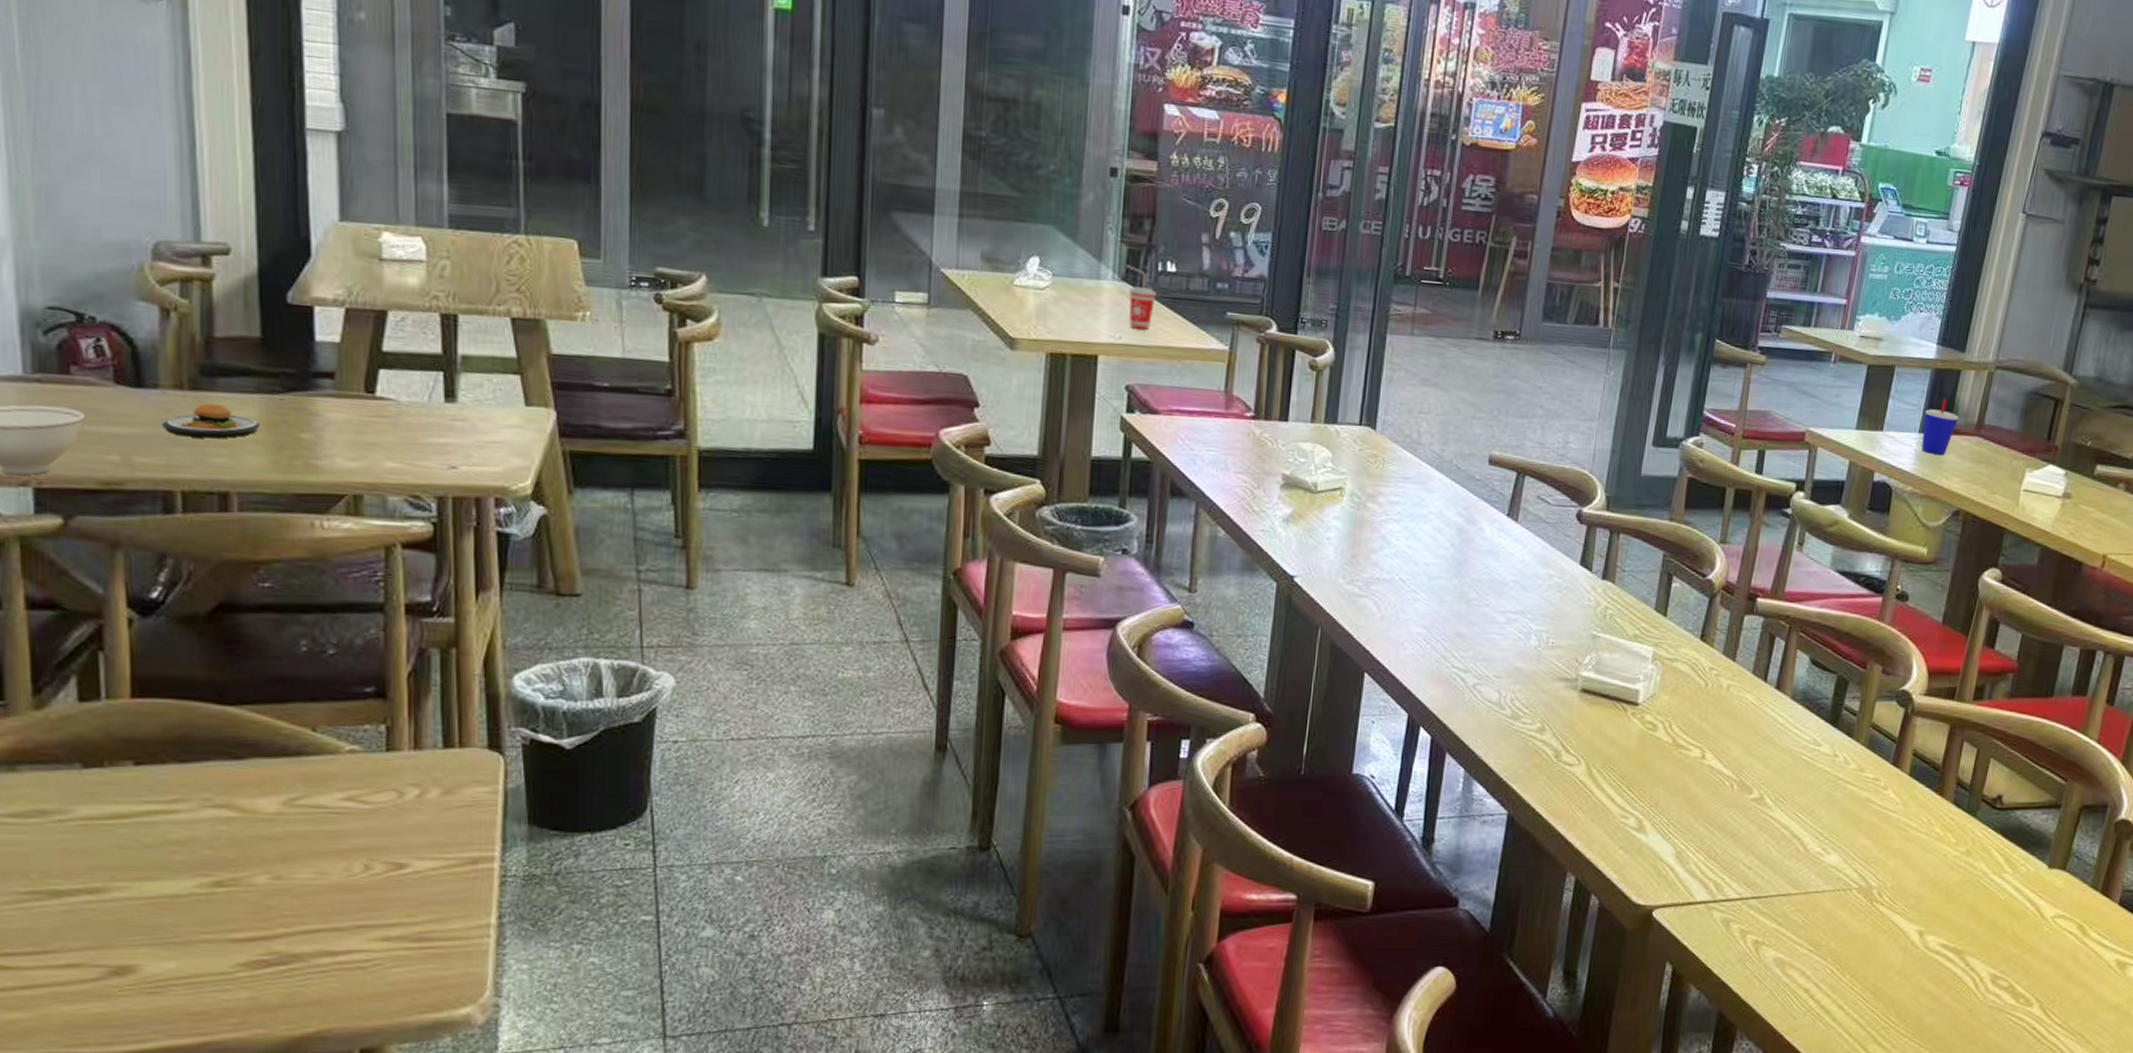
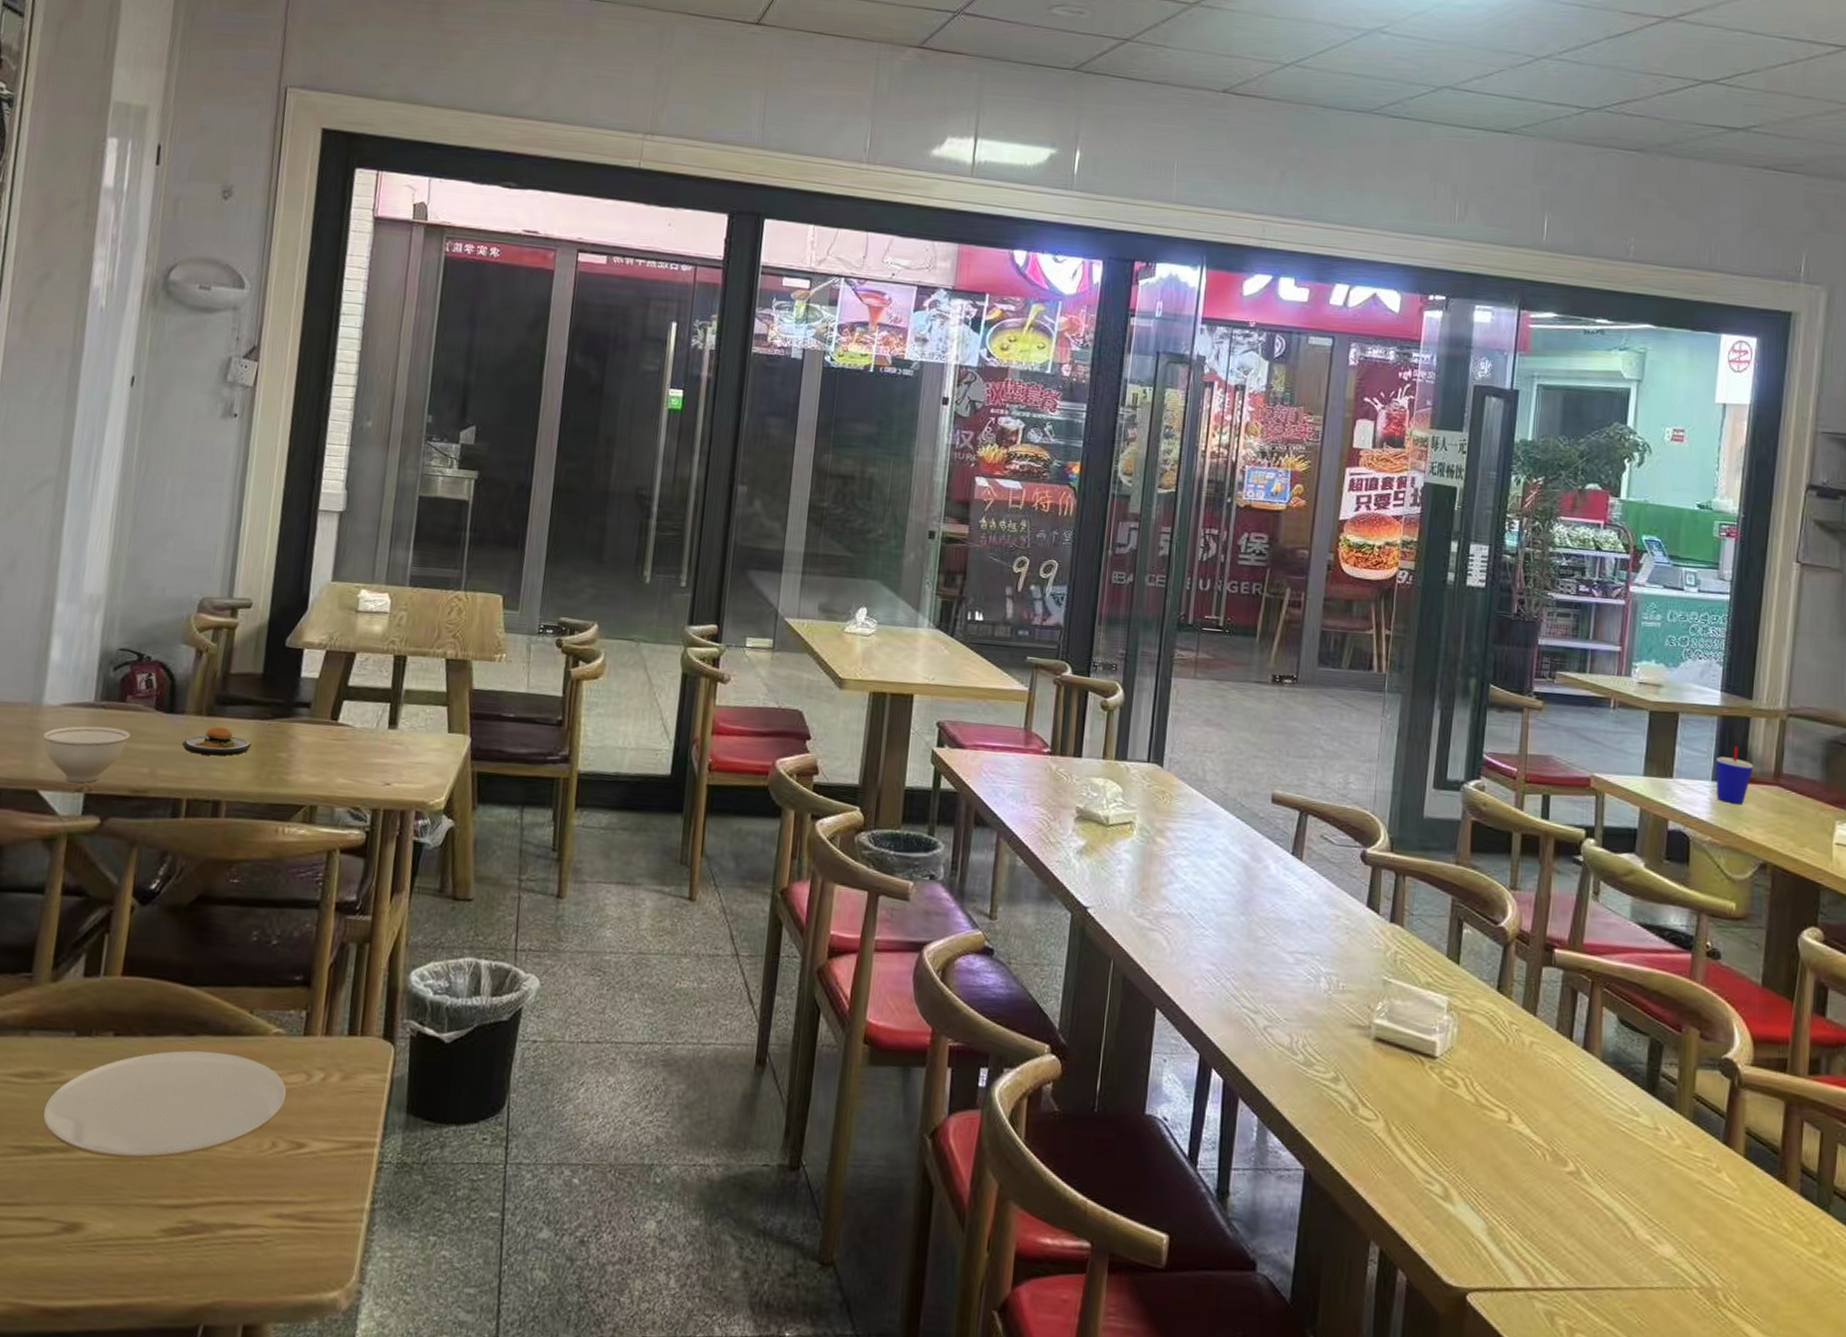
plate: none [56,774,374,895] -> present [43,1050,287,1159]
beverage cup: present [1125,265,1157,330] -> none [939,614,966,672]

